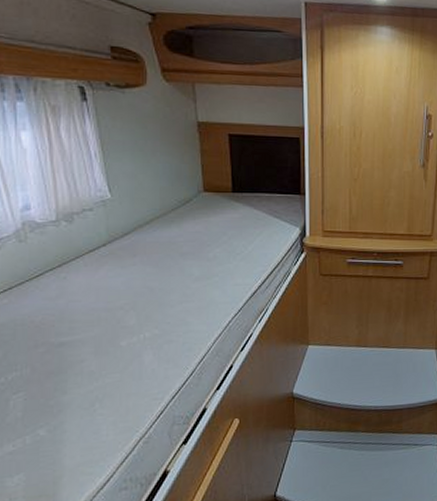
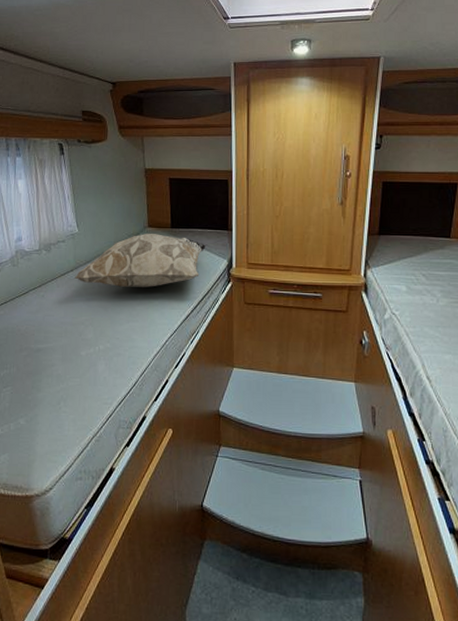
decorative pillow: none [108,199,275,263] -> present [75,234,206,287]

